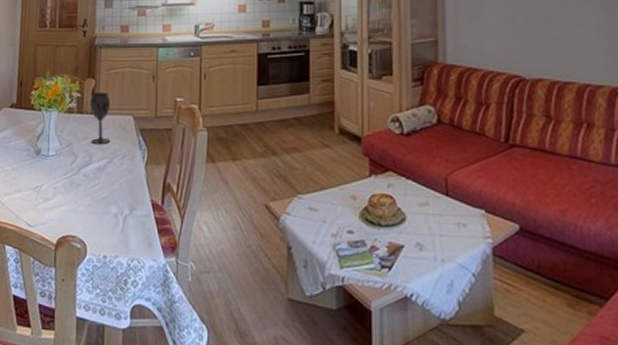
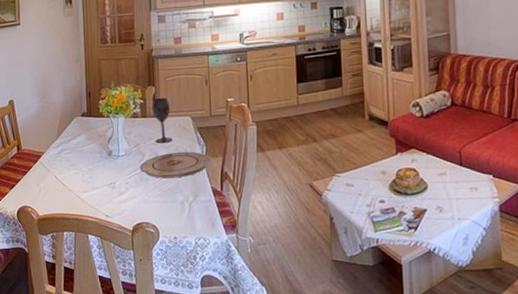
plate: none [71,155,153,186] -> present [140,151,212,179]

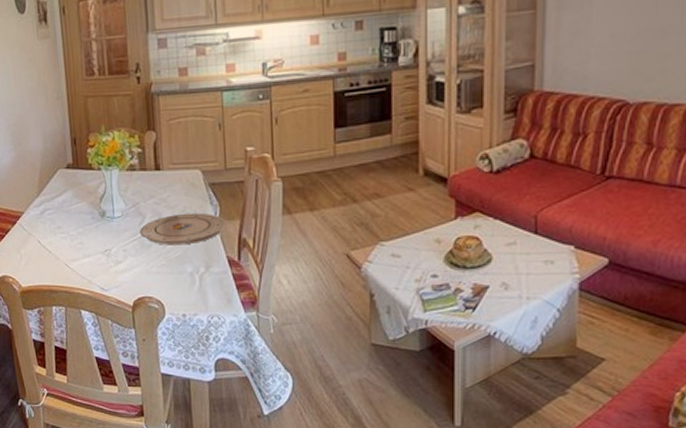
wine glass: present [152,98,172,143] -> none [152,146,178,202]

